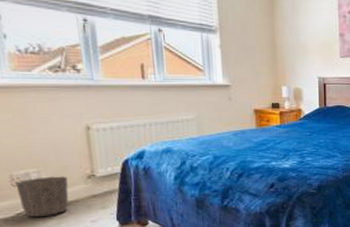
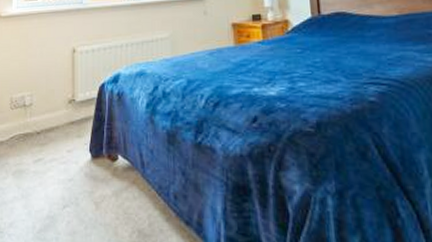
waste basket: present [15,176,69,218] -> none [13,100,53,143]

